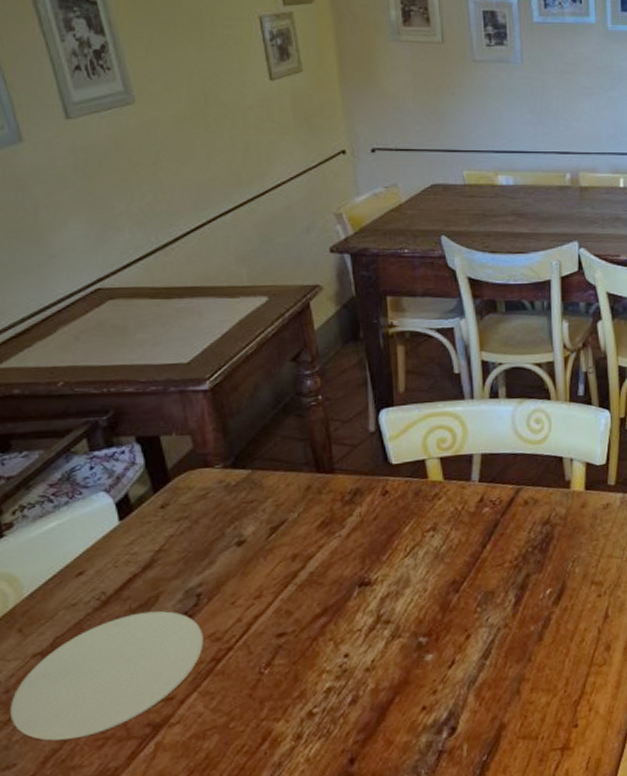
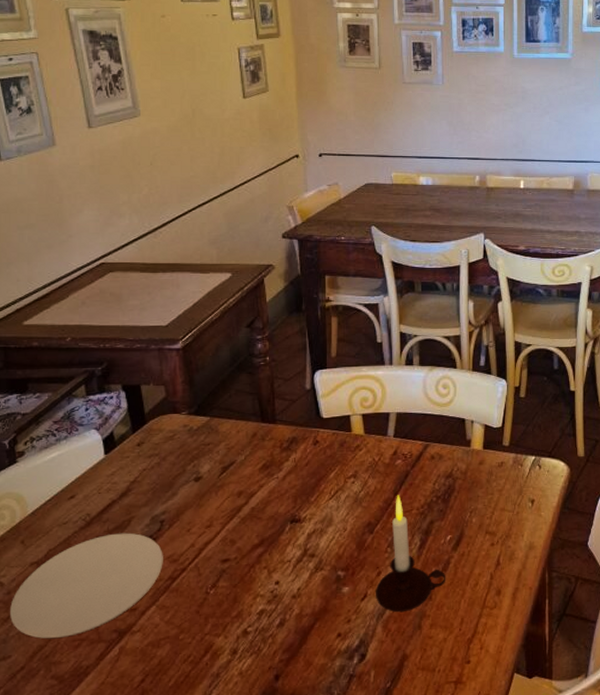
candle: none [465,547,547,679] -> present [376,495,446,613]

